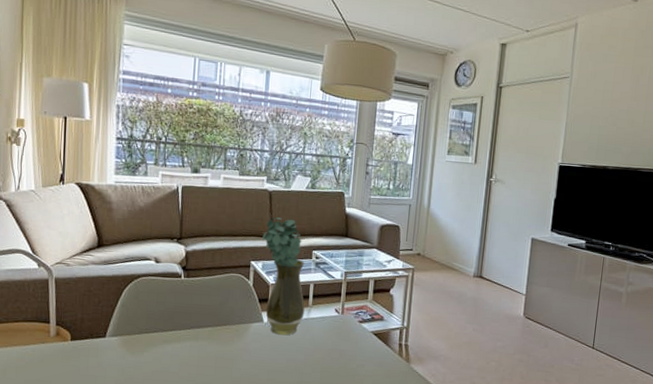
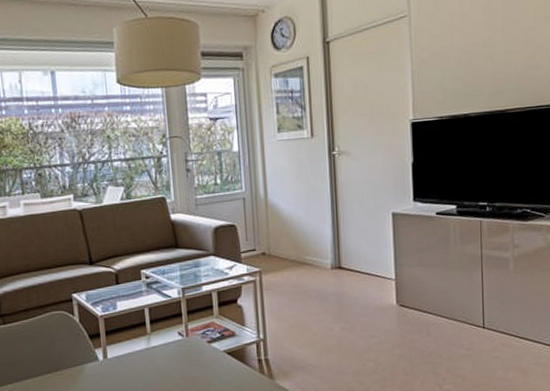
vase: present [262,212,305,336] -> none [80,234,144,372]

